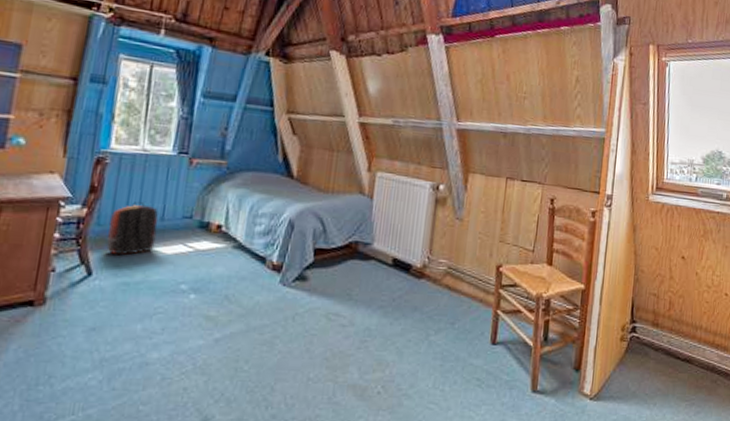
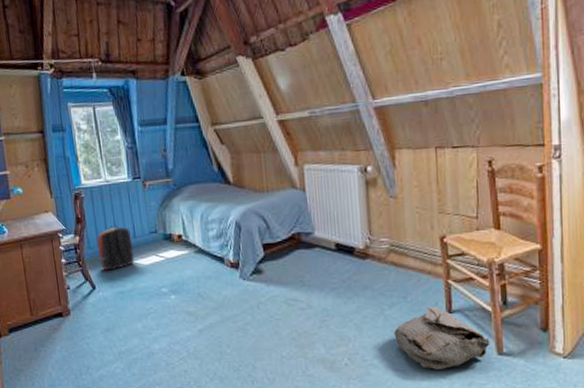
bag: none [435,336,527,404] -> present [394,306,490,370]

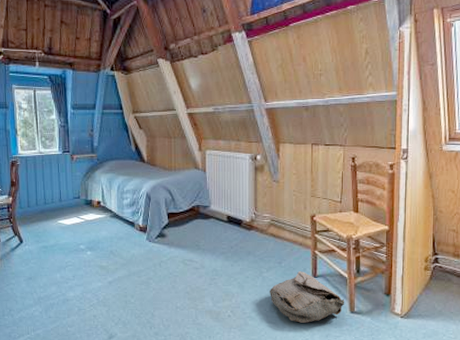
backpack: present [97,225,135,270] -> none [28,190,59,227]

